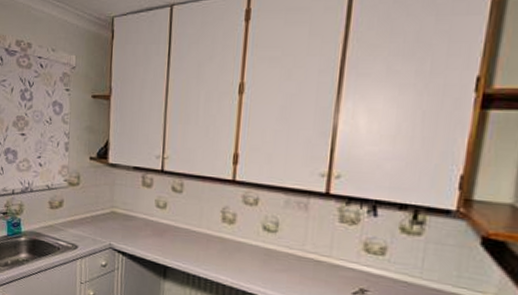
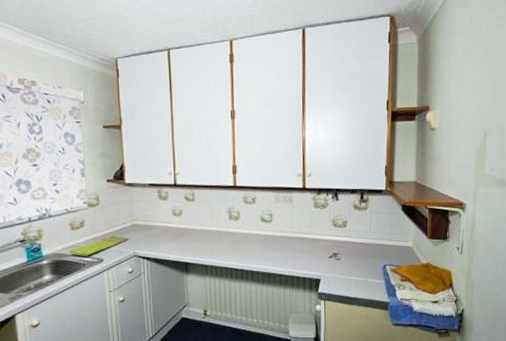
dish towel: none [46,220,106,240] -> present [70,234,129,256]

